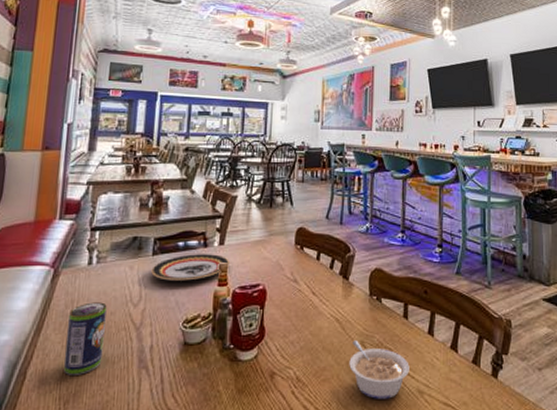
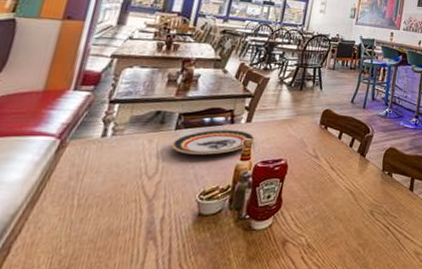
beverage can: present [64,302,107,375] -> none [58,174,118,248]
legume: present [349,340,410,399] -> none [357,210,410,261]

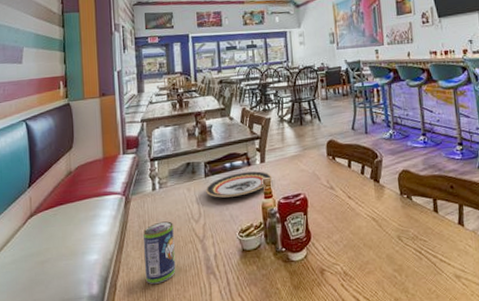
beverage can: none [58,174,118,248] -> present [142,221,176,284]

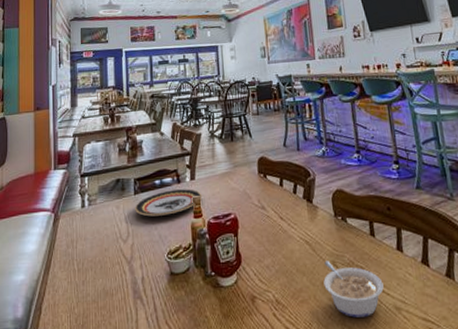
beverage can: present [142,221,176,284] -> none [70,240,102,308]
legume: none [389,235,445,286] -> present [323,261,384,318]

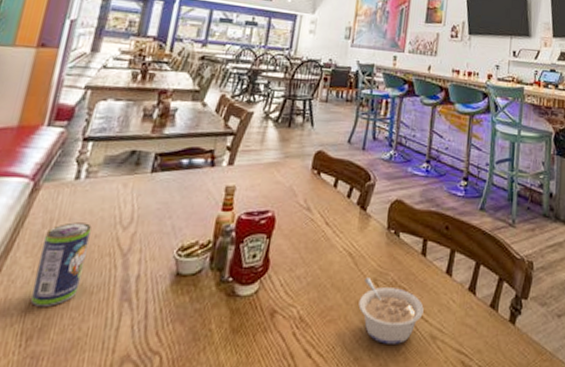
beverage can: none [70,240,102,308] -> present [31,222,92,306]
plate: present [135,189,203,217] -> none [147,173,239,203]

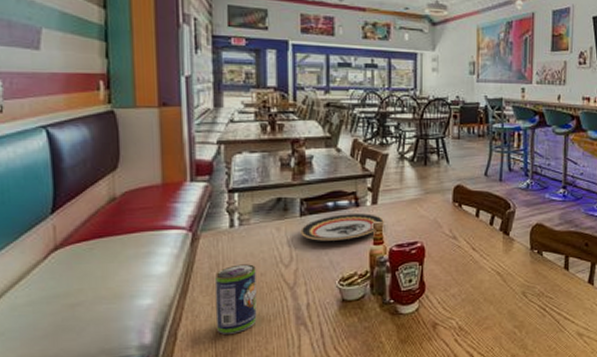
plate: none [147,173,239,203] -> present [300,214,385,241]
legume: present [358,278,424,344] -> none [511,291,570,343]

